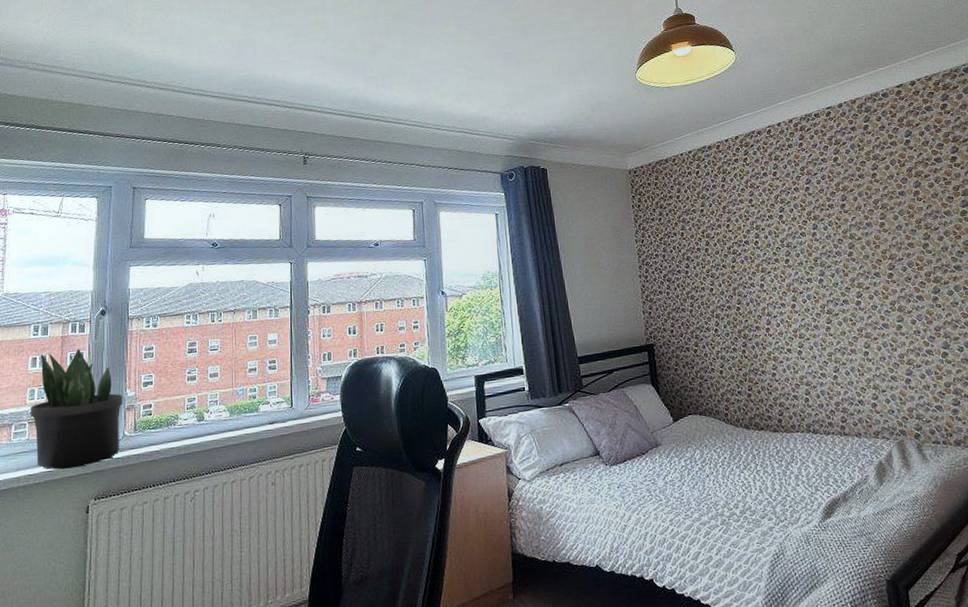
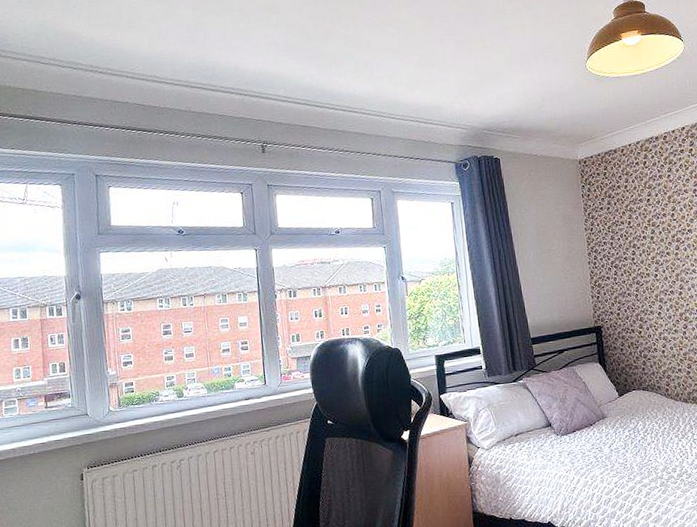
planter: present [31,349,123,470] -> none [18,331,106,442]

